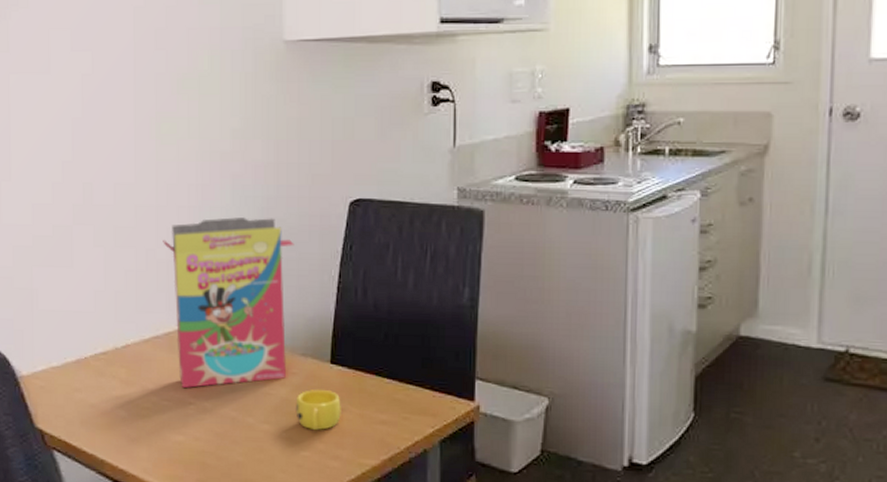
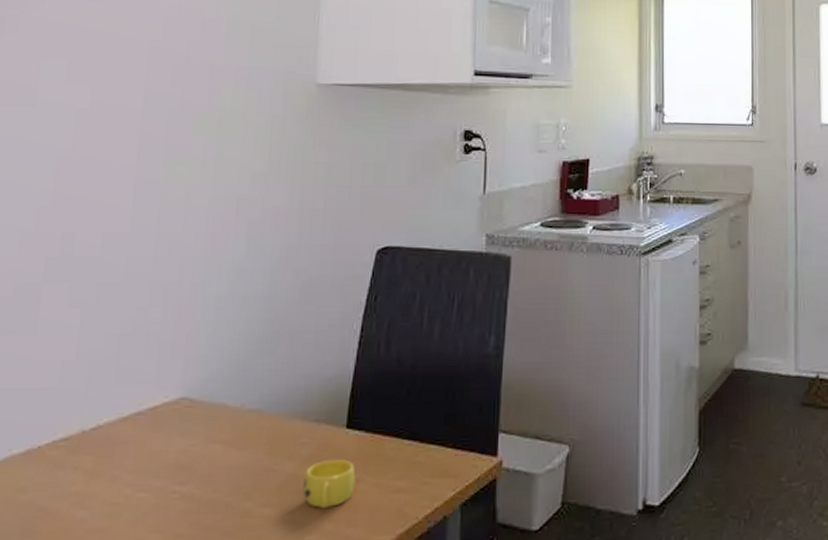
cereal box: present [163,217,294,389] -> none [158,269,314,474]

